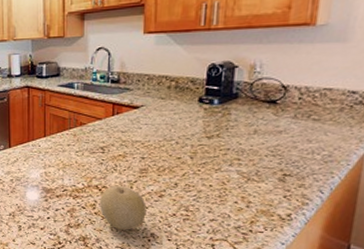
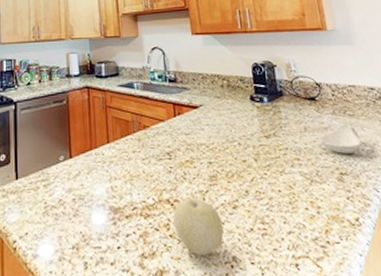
spoon rest: none [269,129,320,157] -> present [320,125,362,154]

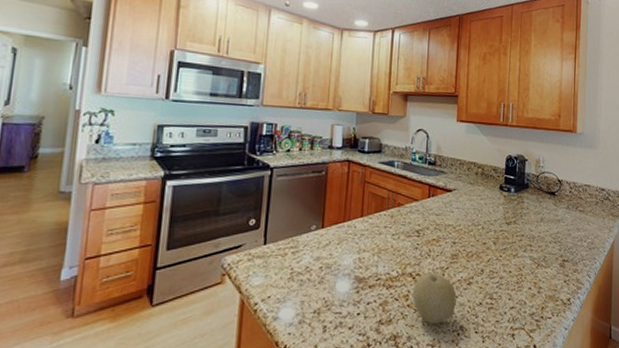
spoon rest: present [320,125,362,154] -> none [552,219,585,244]

